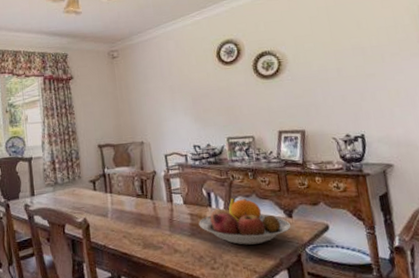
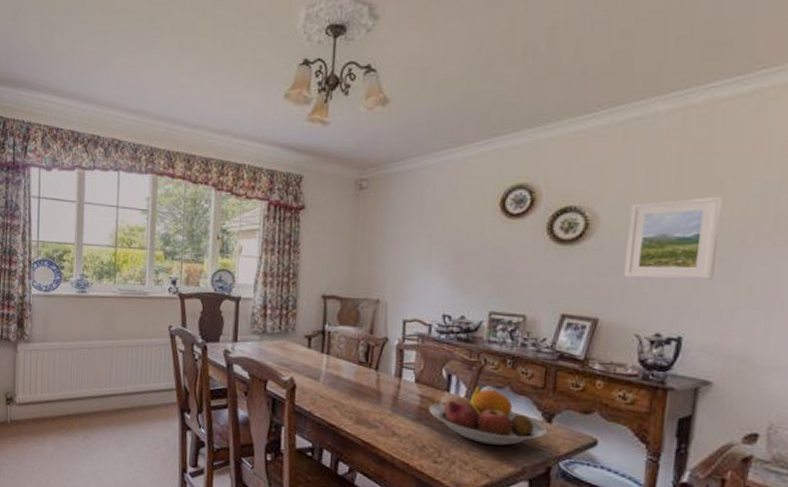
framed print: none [305,31,372,97] -> present [624,196,722,280]

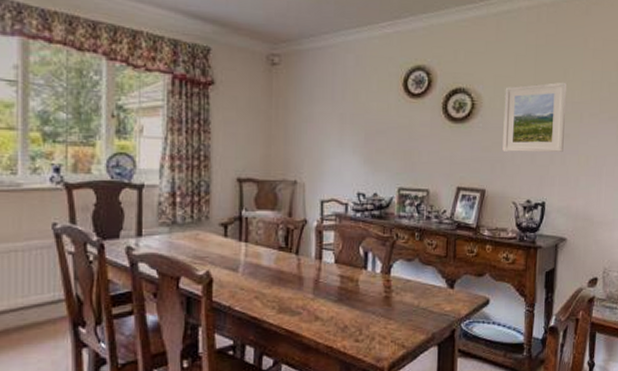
fruit bowl: present [429,385,547,446] -> none [349,260,450,316]

